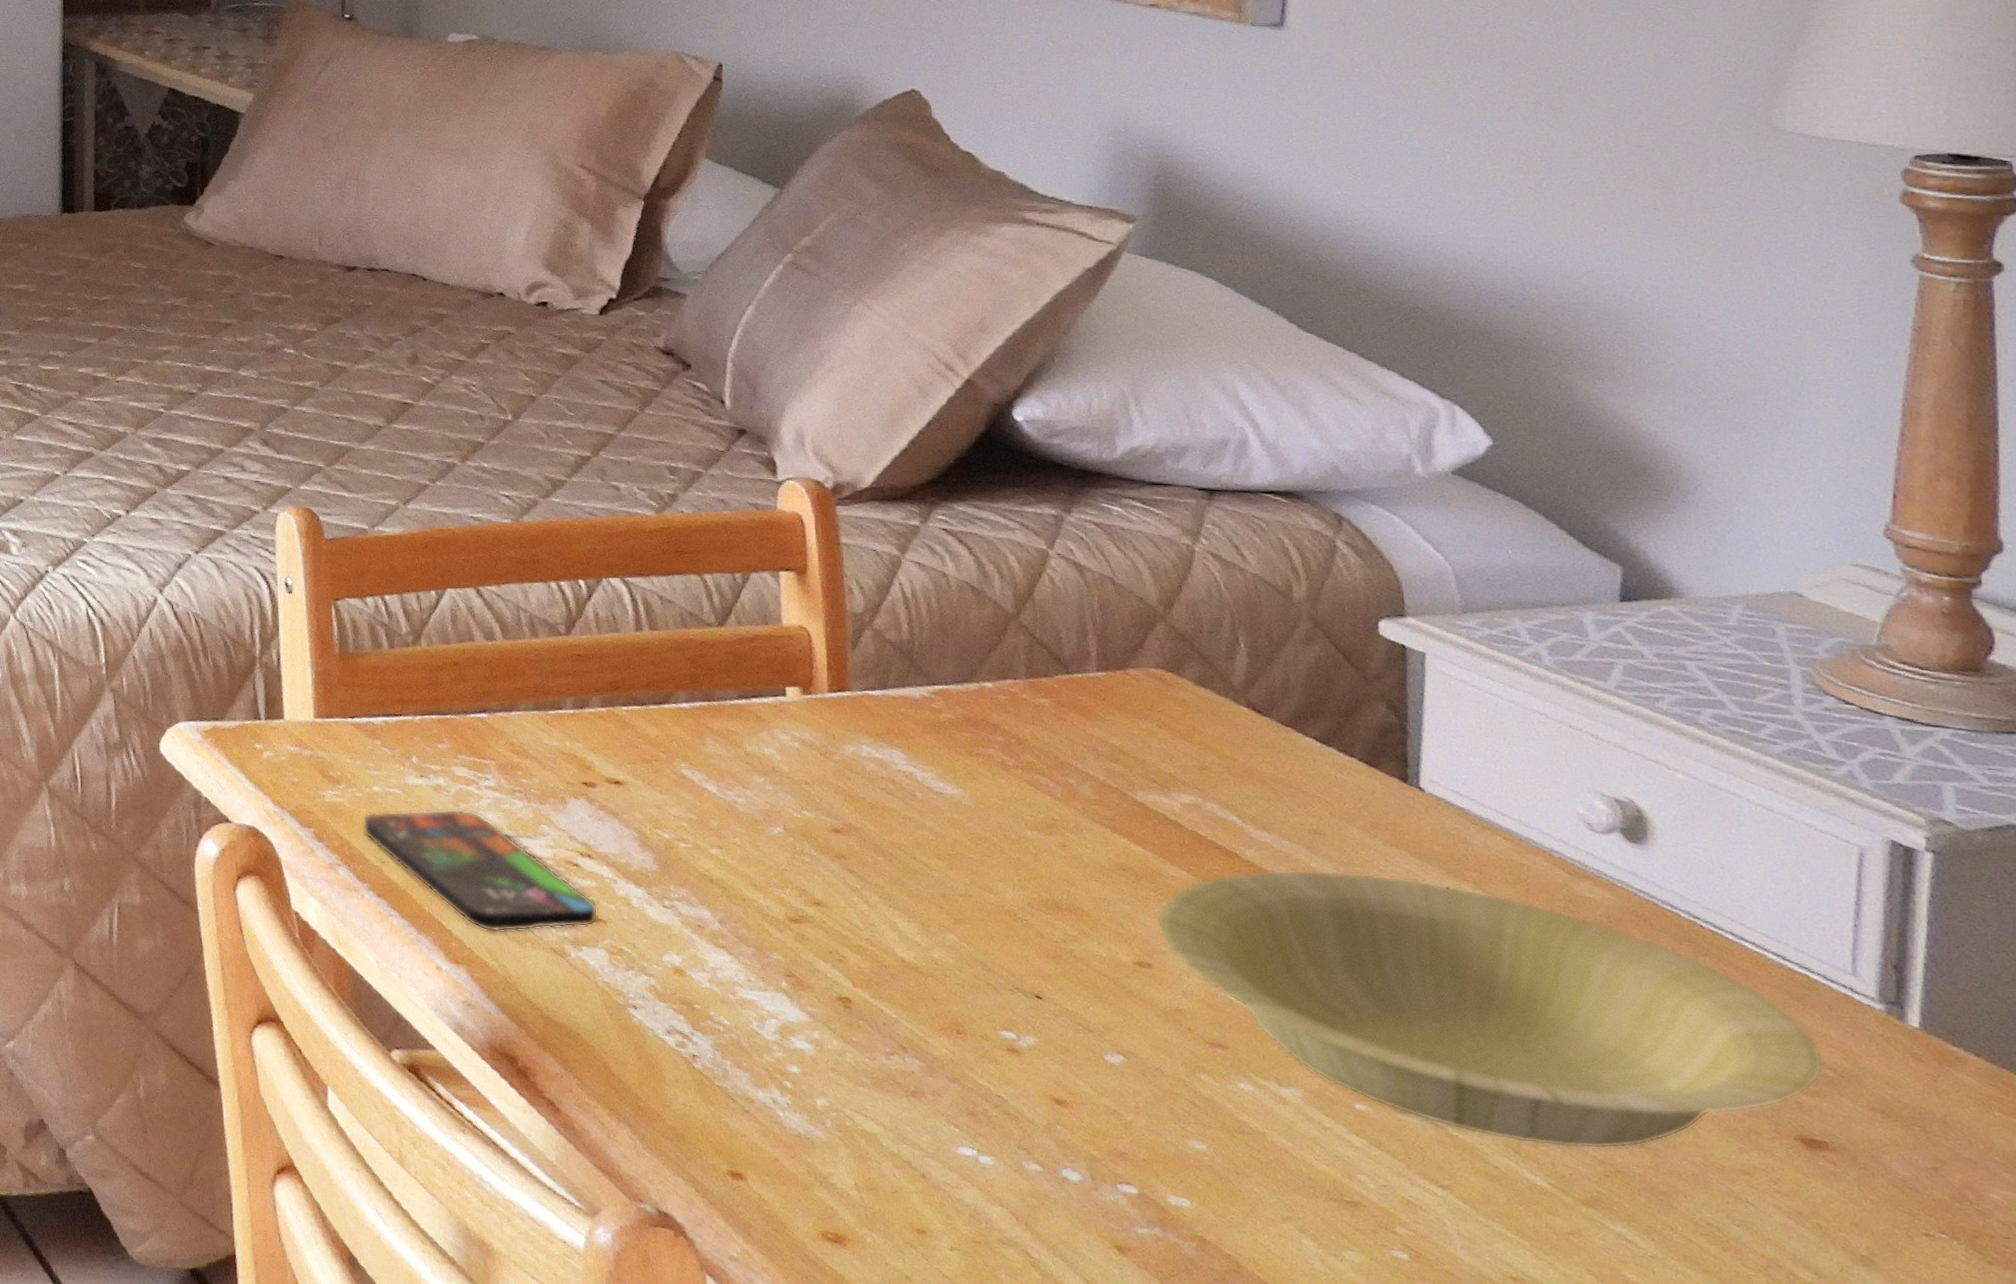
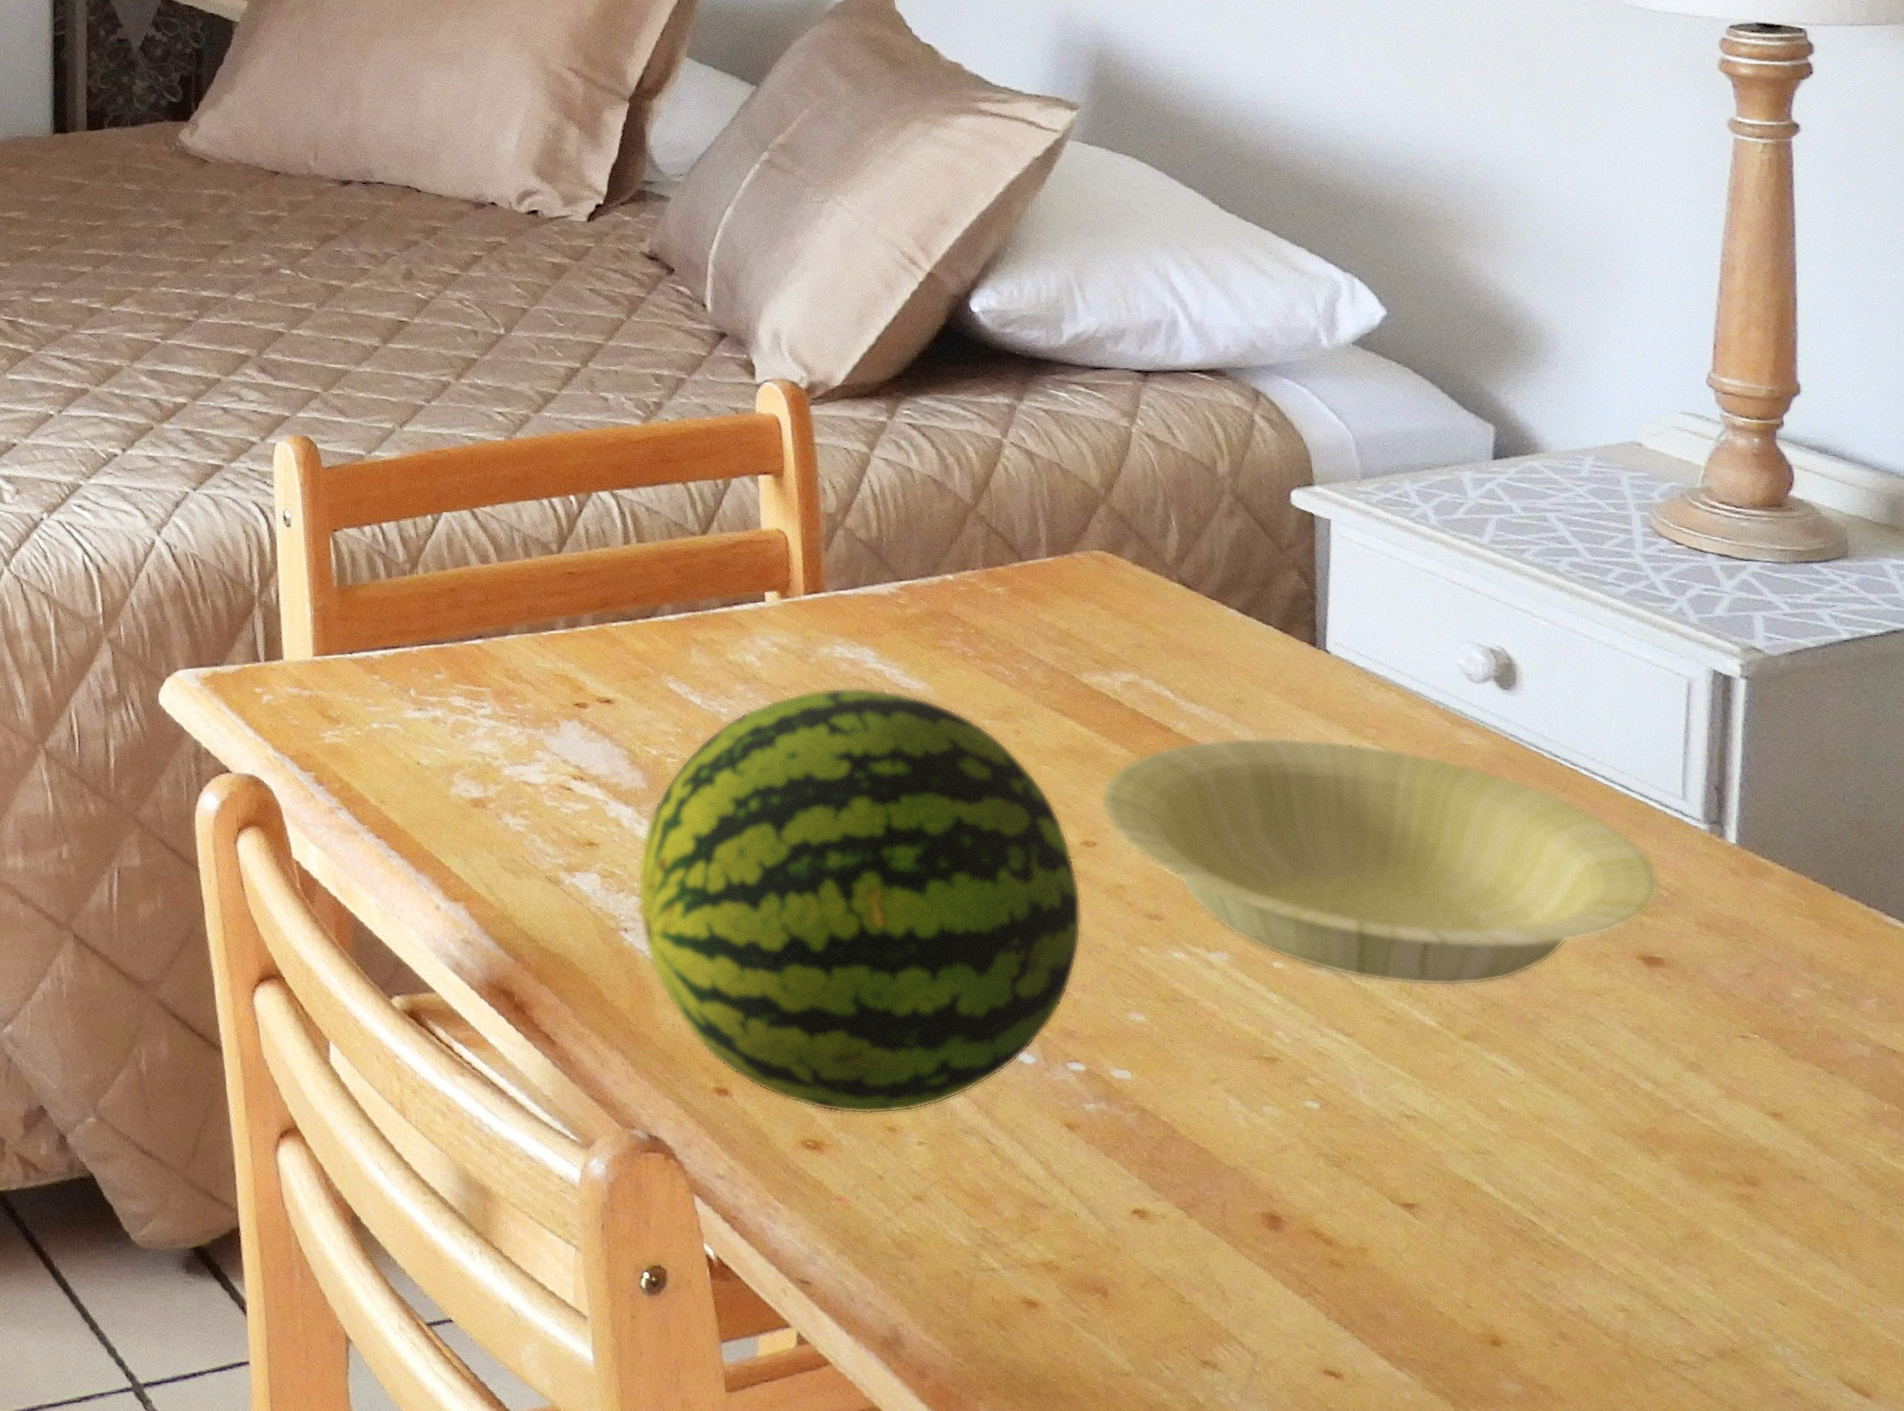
smartphone: present [363,809,598,932] -> none [362,741,591,865]
fruit: none [647,786,1134,1216] -> present [637,687,1082,1115]

